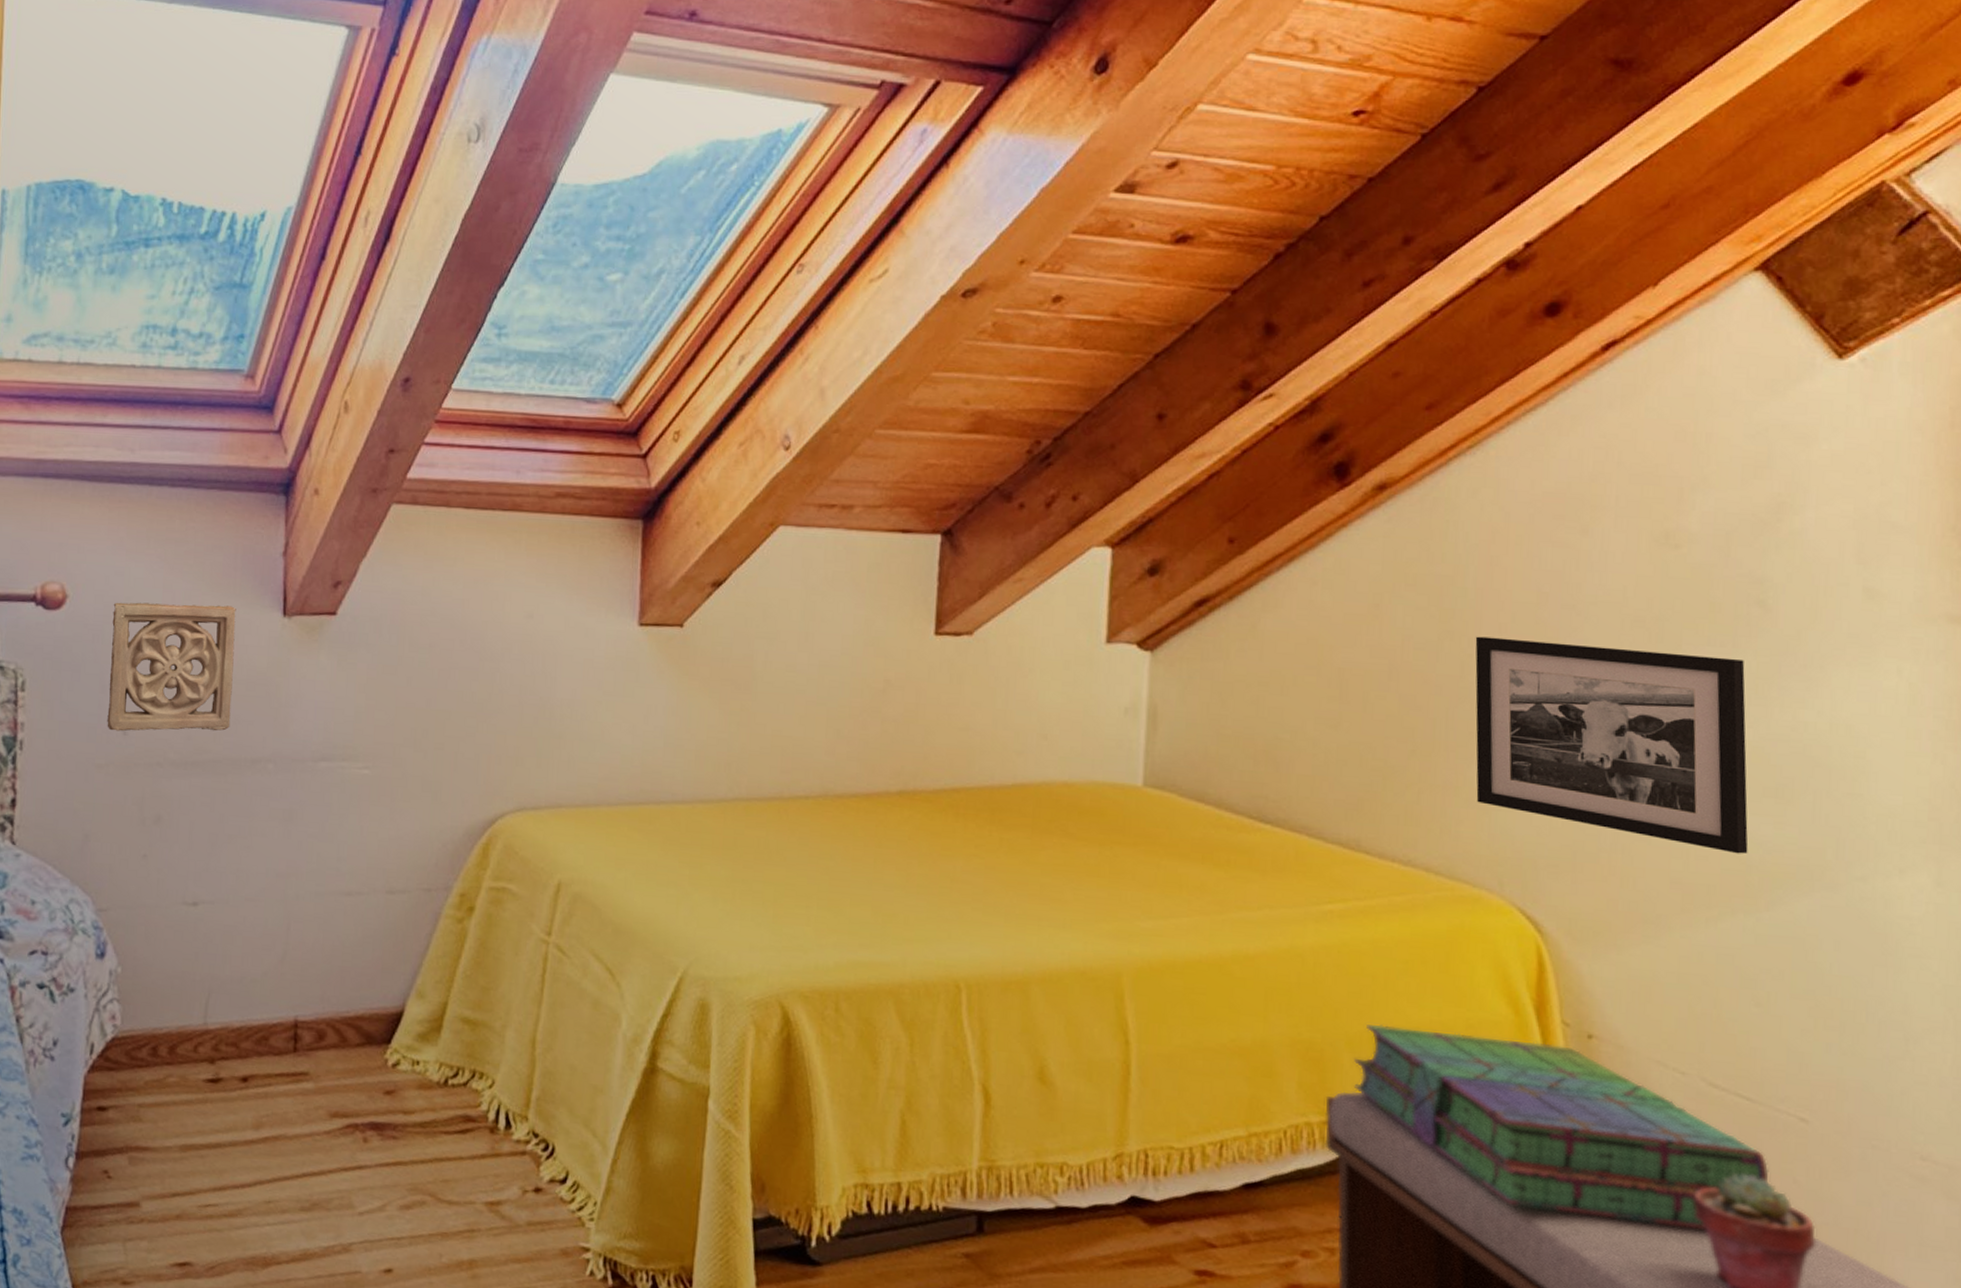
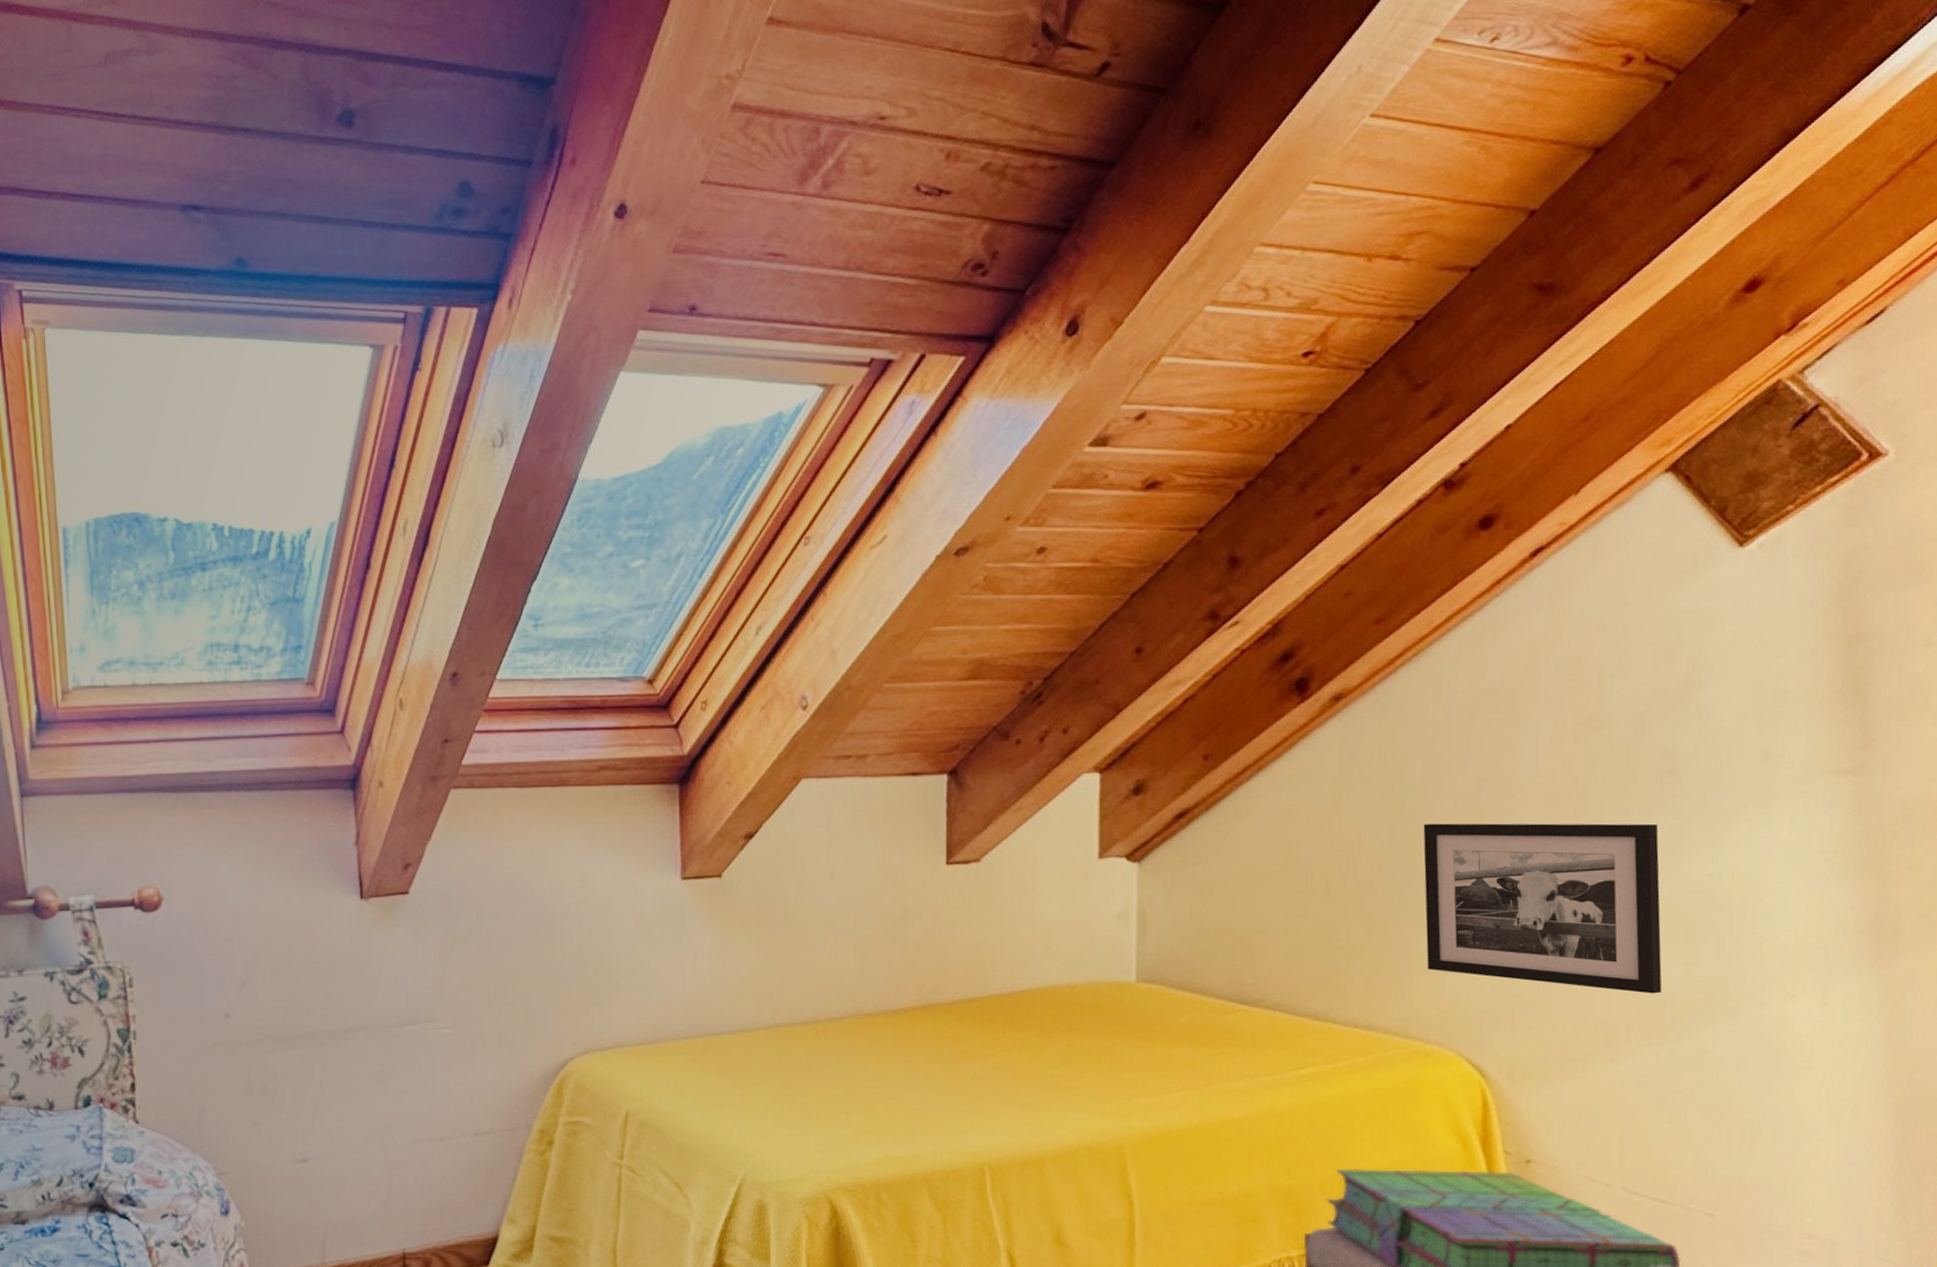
wall ornament: present [107,602,236,732] -> none [205,894,322,1015]

